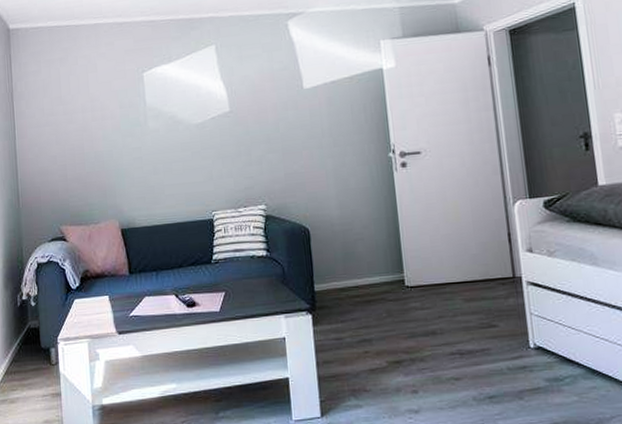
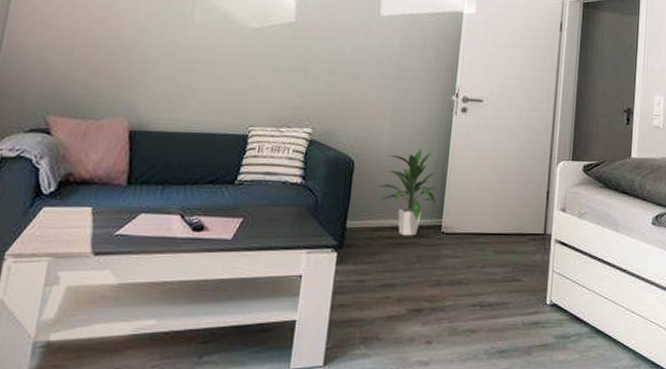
indoor plant: none [336,207,399,294] -> present [378,148,441,236]

